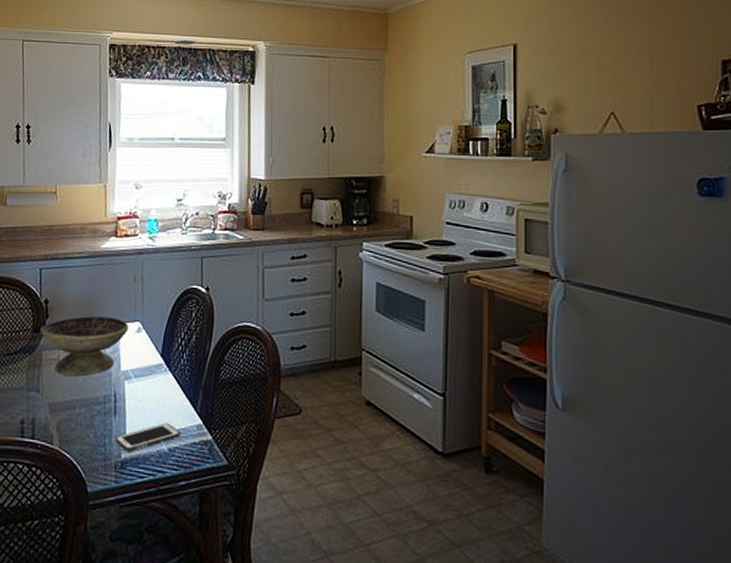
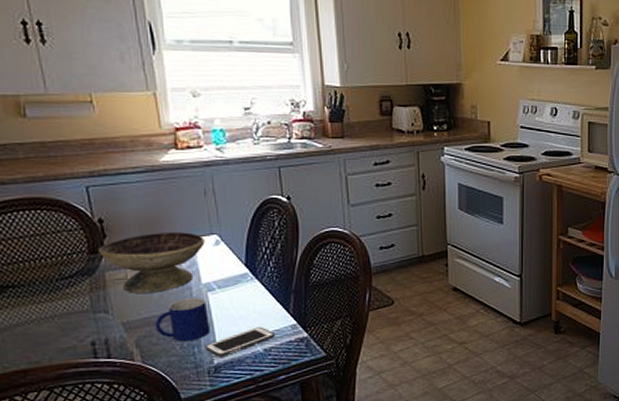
mug: none [75,384,123,431] -> present [154,298,209,342]

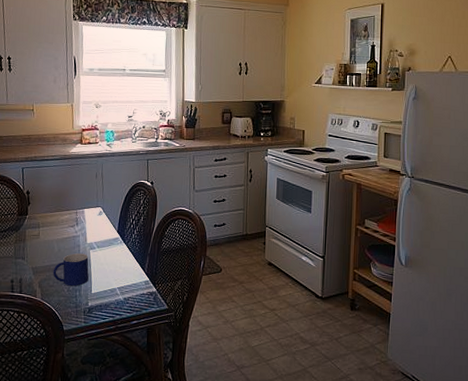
decorative bowl: present [98,232,205,293] -> none [24,203,93,247]
cell phone: present [205,326,275,357] -> none [84,280,132,301]

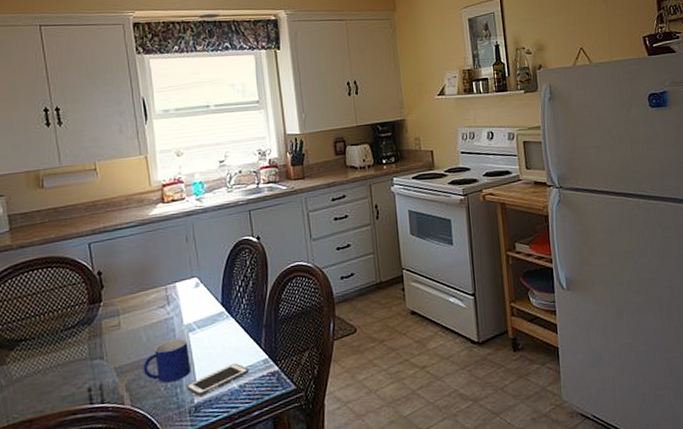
cell phone: none [84,280,132,301] -> present [187,363,248,396]

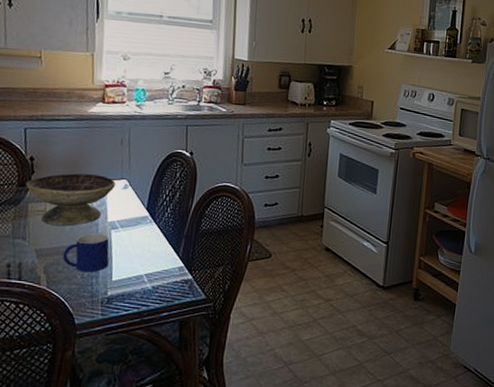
decorative bowl: none [97,277,187,339] -> present [26,173,116,226]
cell phone: present [187,363,248,396] -> none [102,265,163,290]

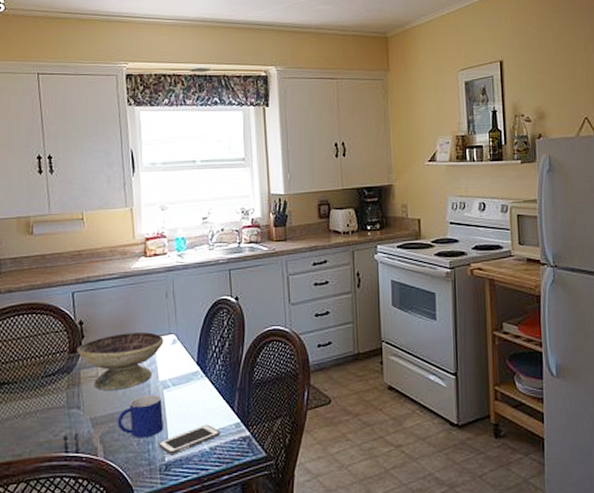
cell phone: none [102,265,163,290] -> present [158,424,220,454]

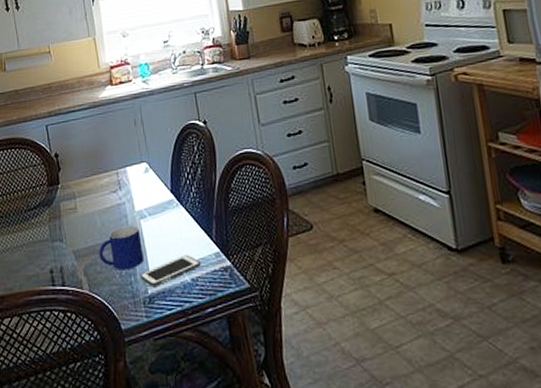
decorative bowl: present [77,332,164,390] -> none [55,162,137,222]

